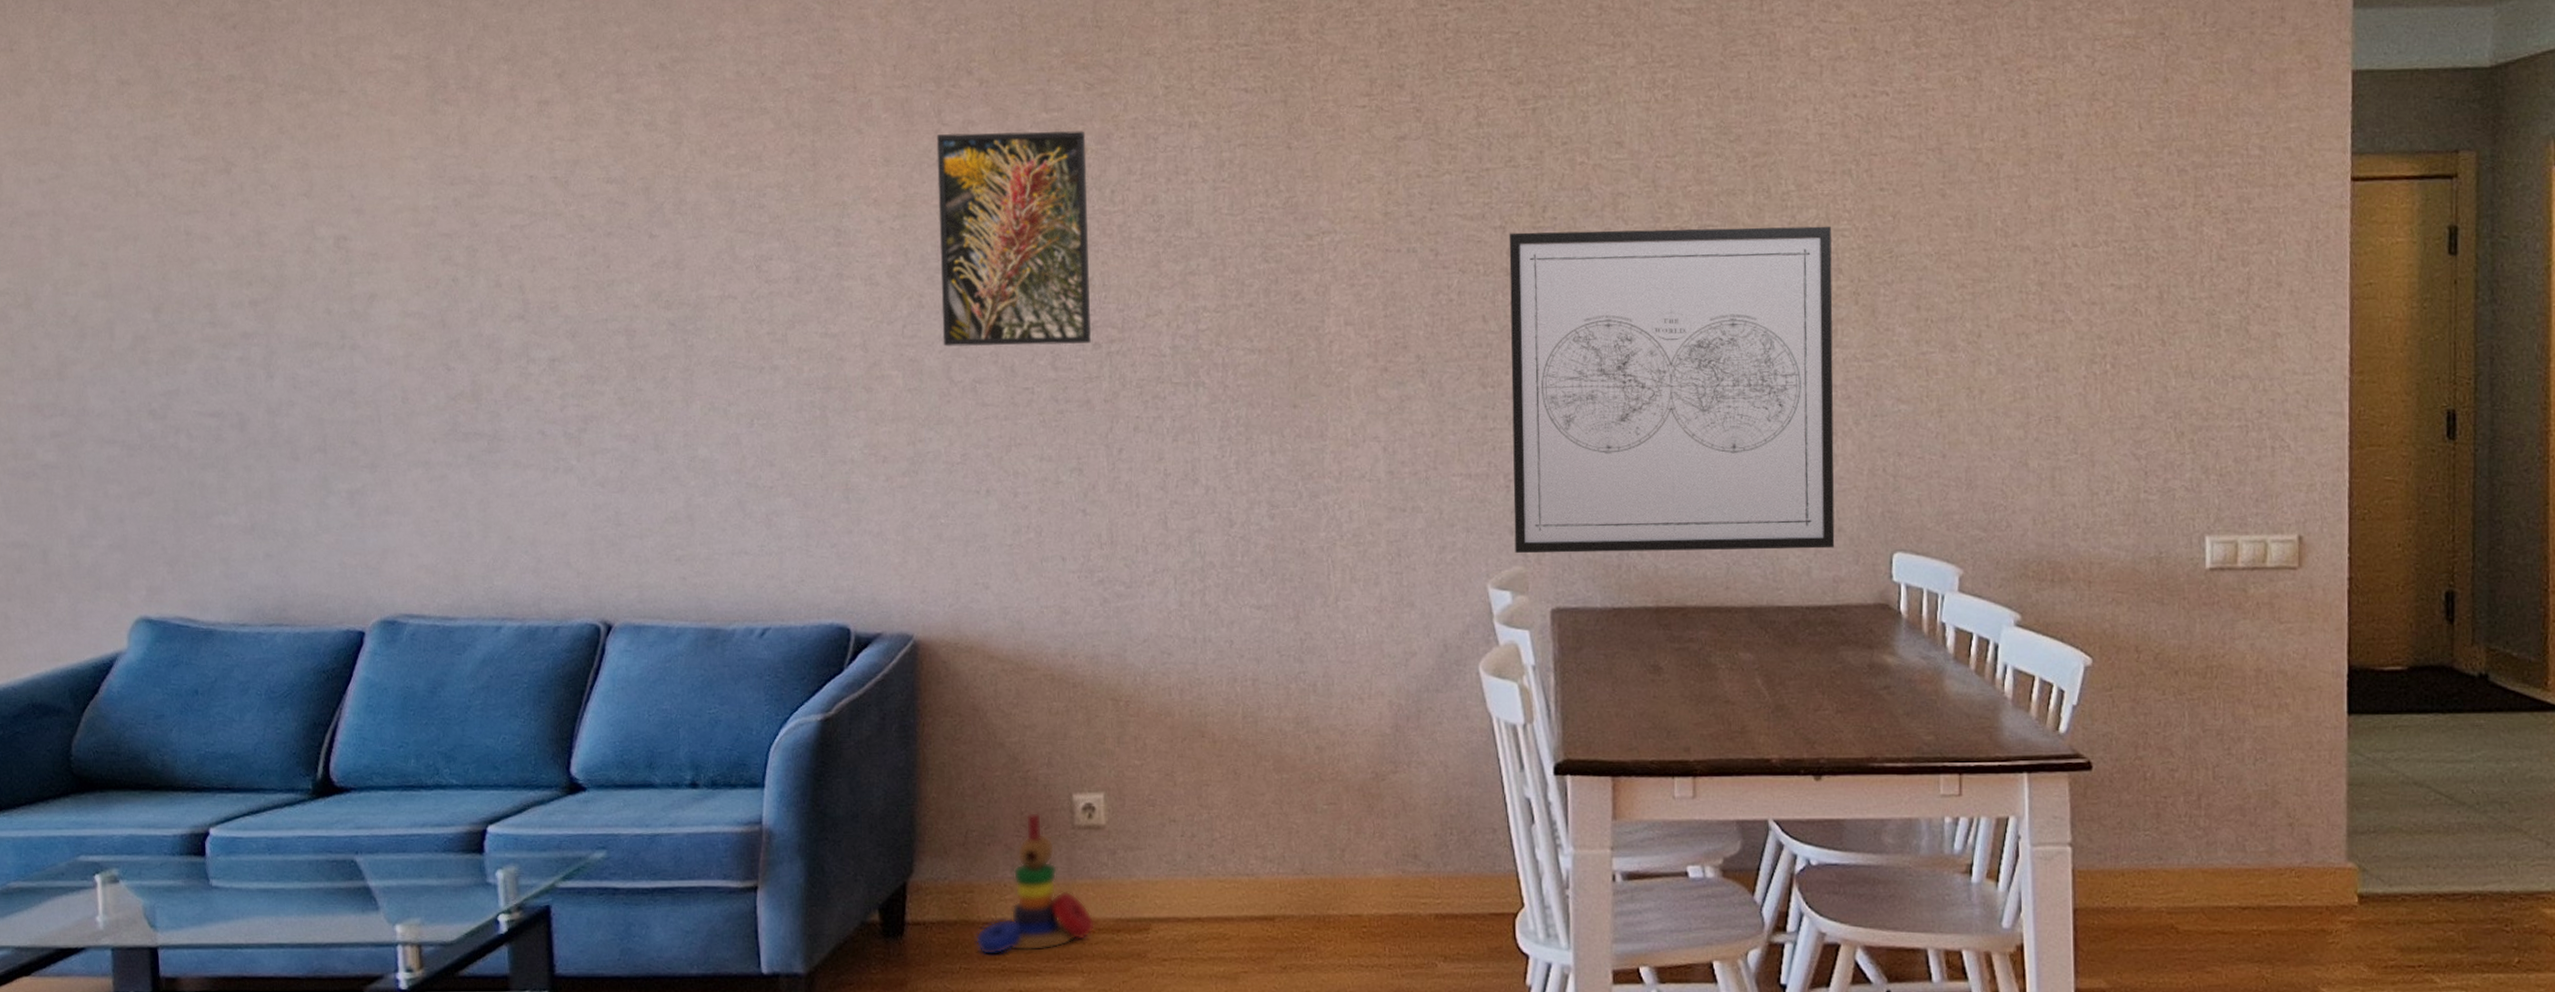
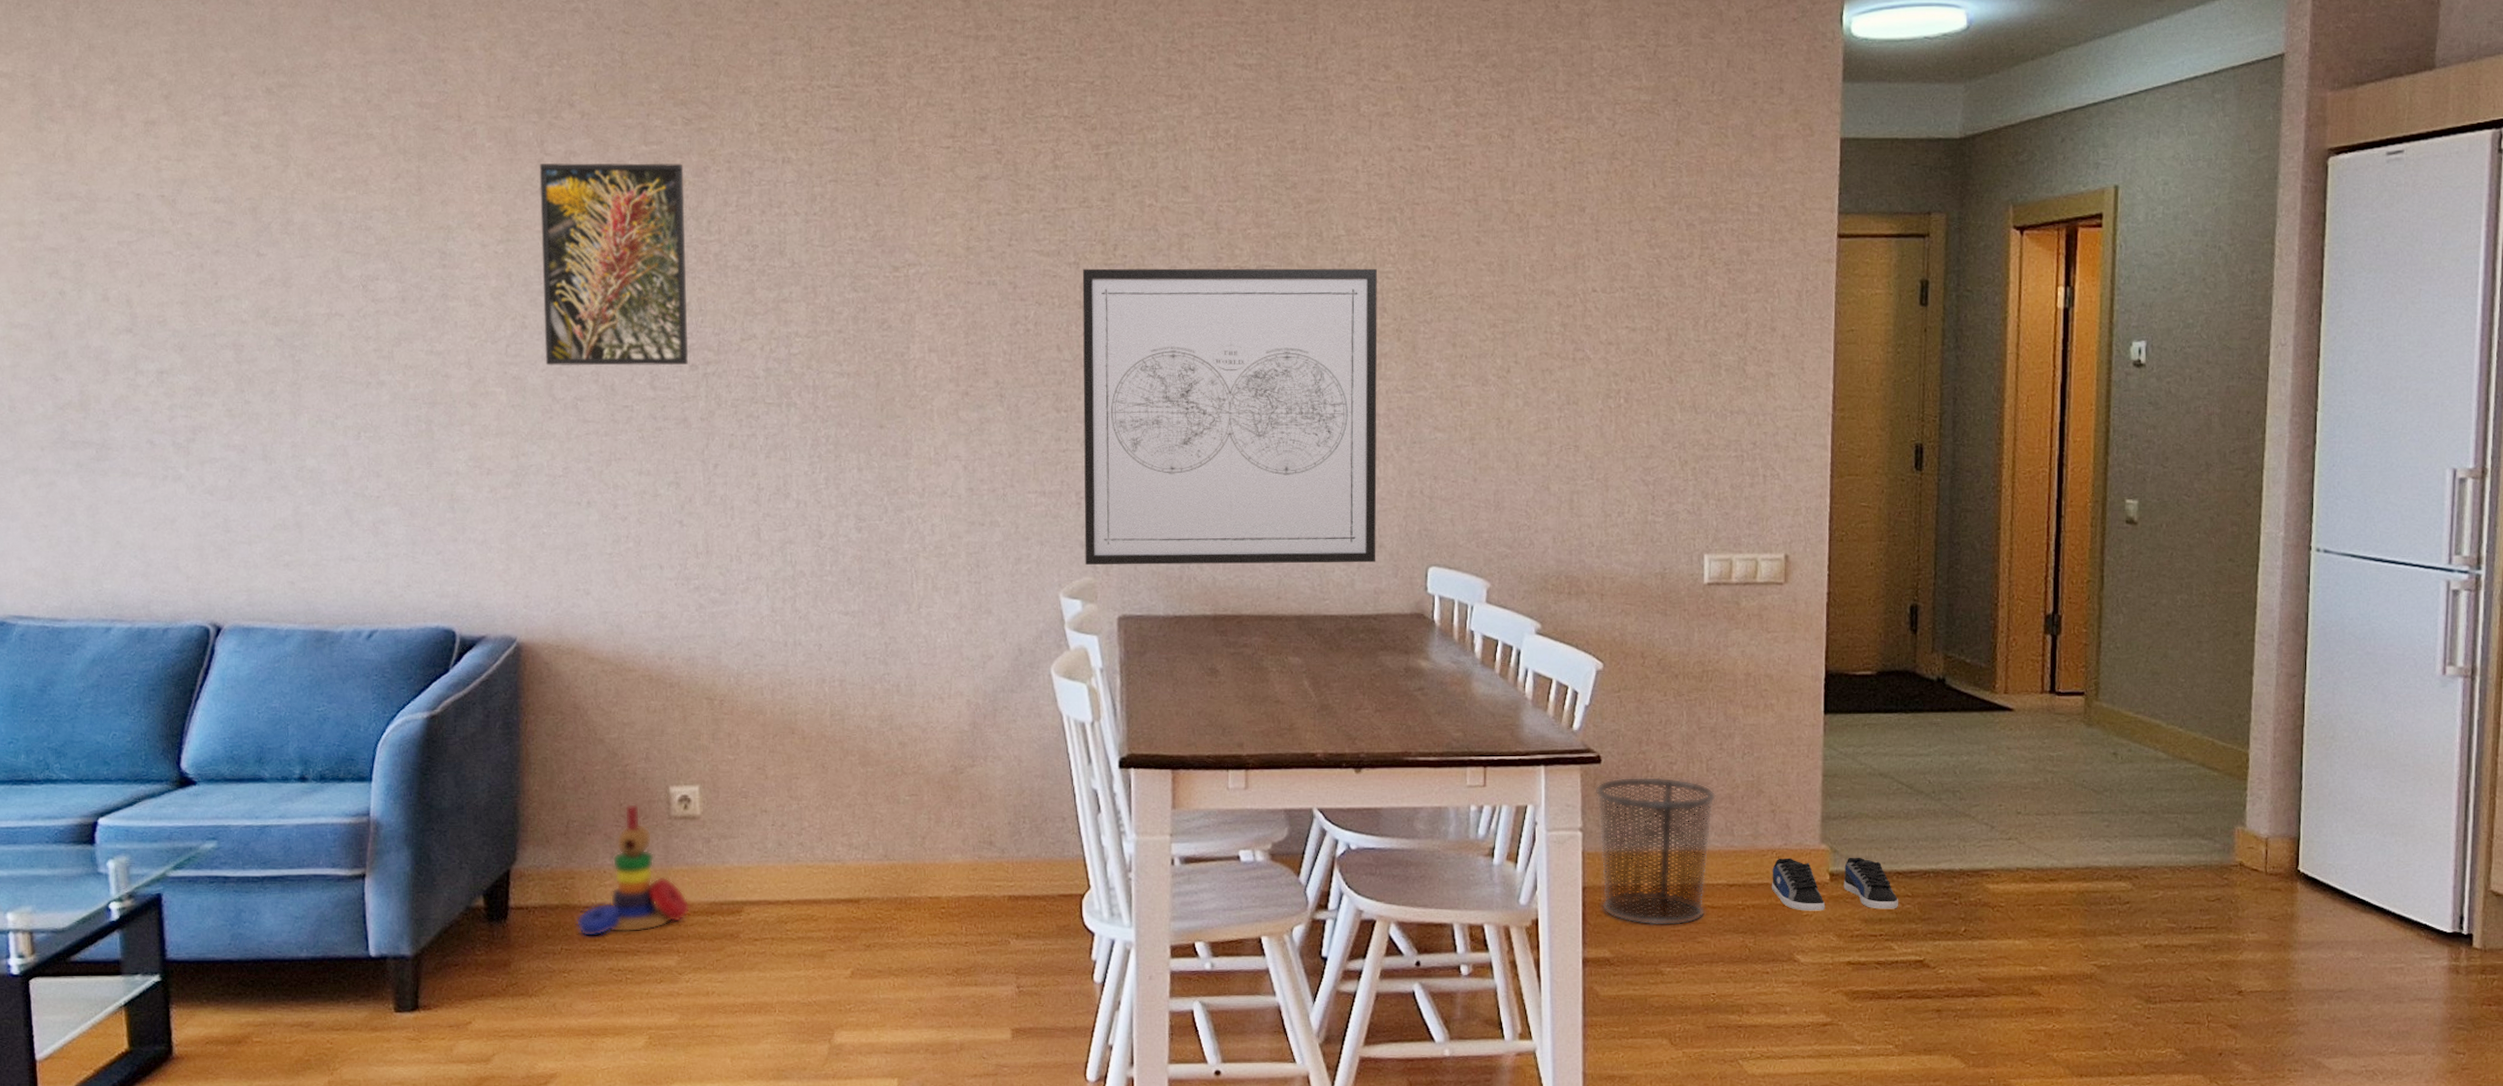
waste bin: none [2085,785,2226,954] -> present [1595,776,1717,927]
shoe: none [2291,877,2439,938] -> present [1772,857,1898,911]

